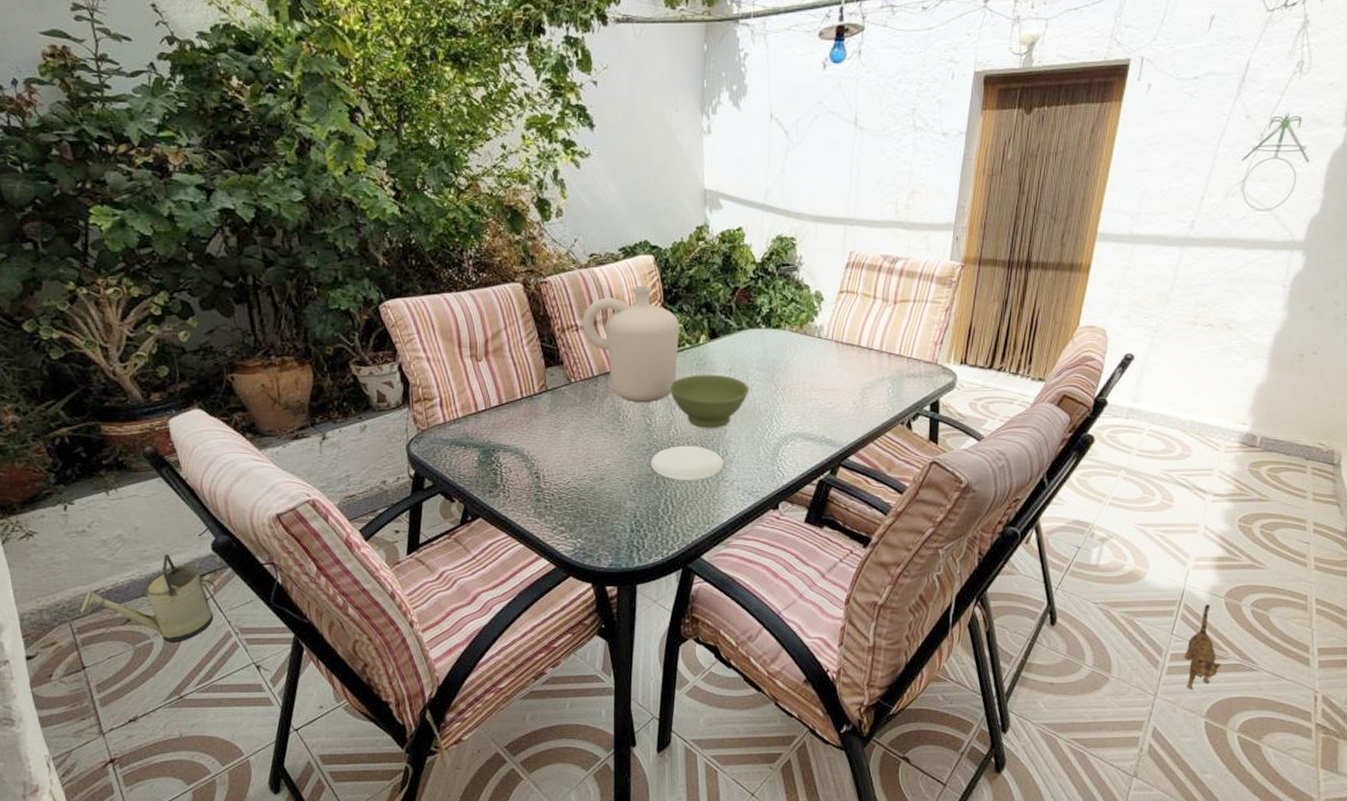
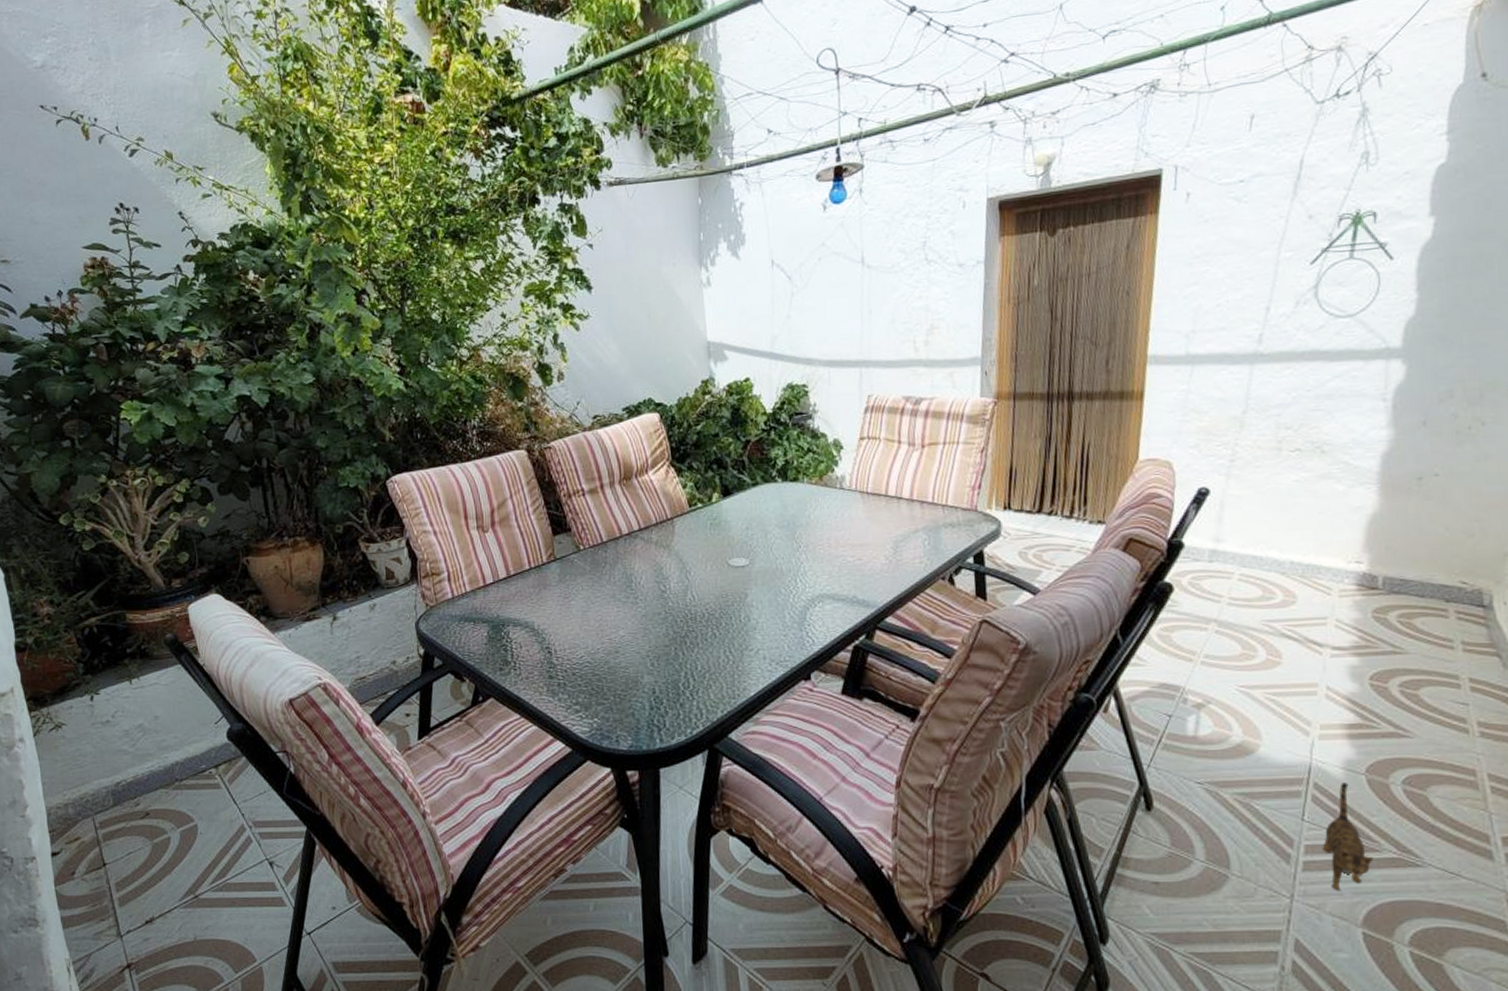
watering can: present [80,554,217,642] -> none [102,744,231,837]
water jug: present [581,286,680,402] -> none [587,444,691,568]
plate: present [651,445,724,481] -> none [668,612,747,652]
bowl: present [670,374,750,428] -> none [683,534,770,593]

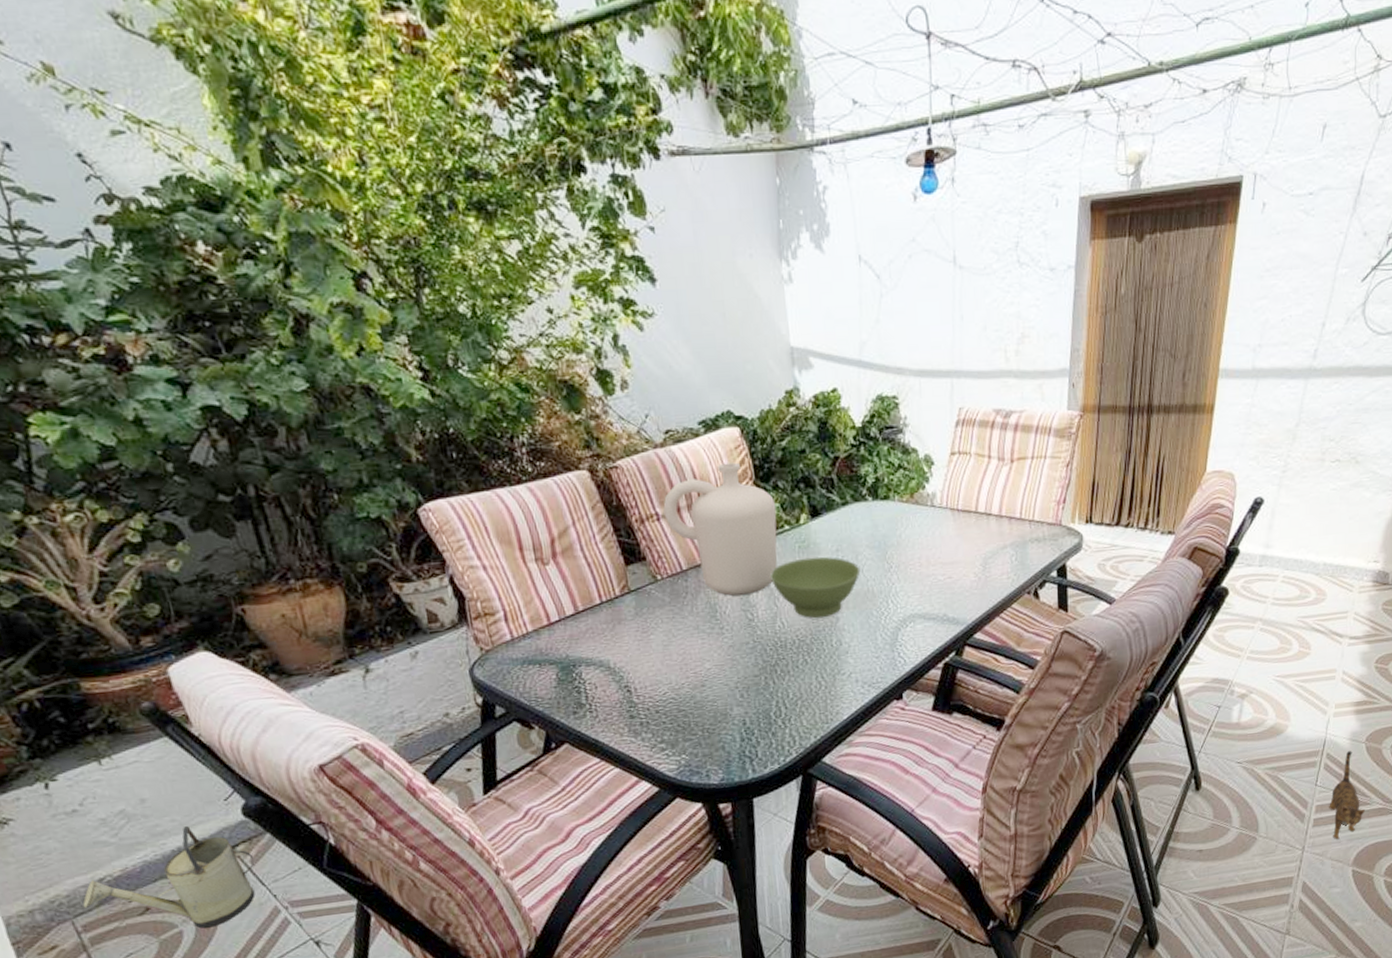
watering can: none [102,744,231,837] -> present [83,826,255,929]
water jug: none [587,444,691,568] -> present [662,462,778,596]
bowl: none [683,534,770,593] -> present [771,556,861,618]

